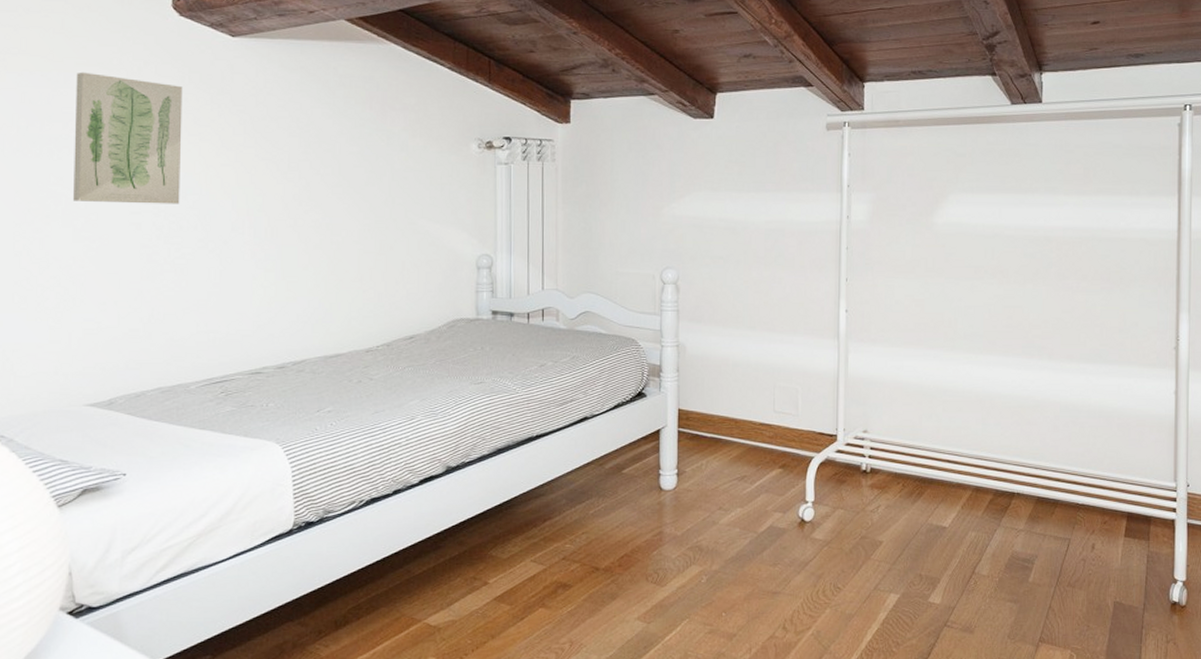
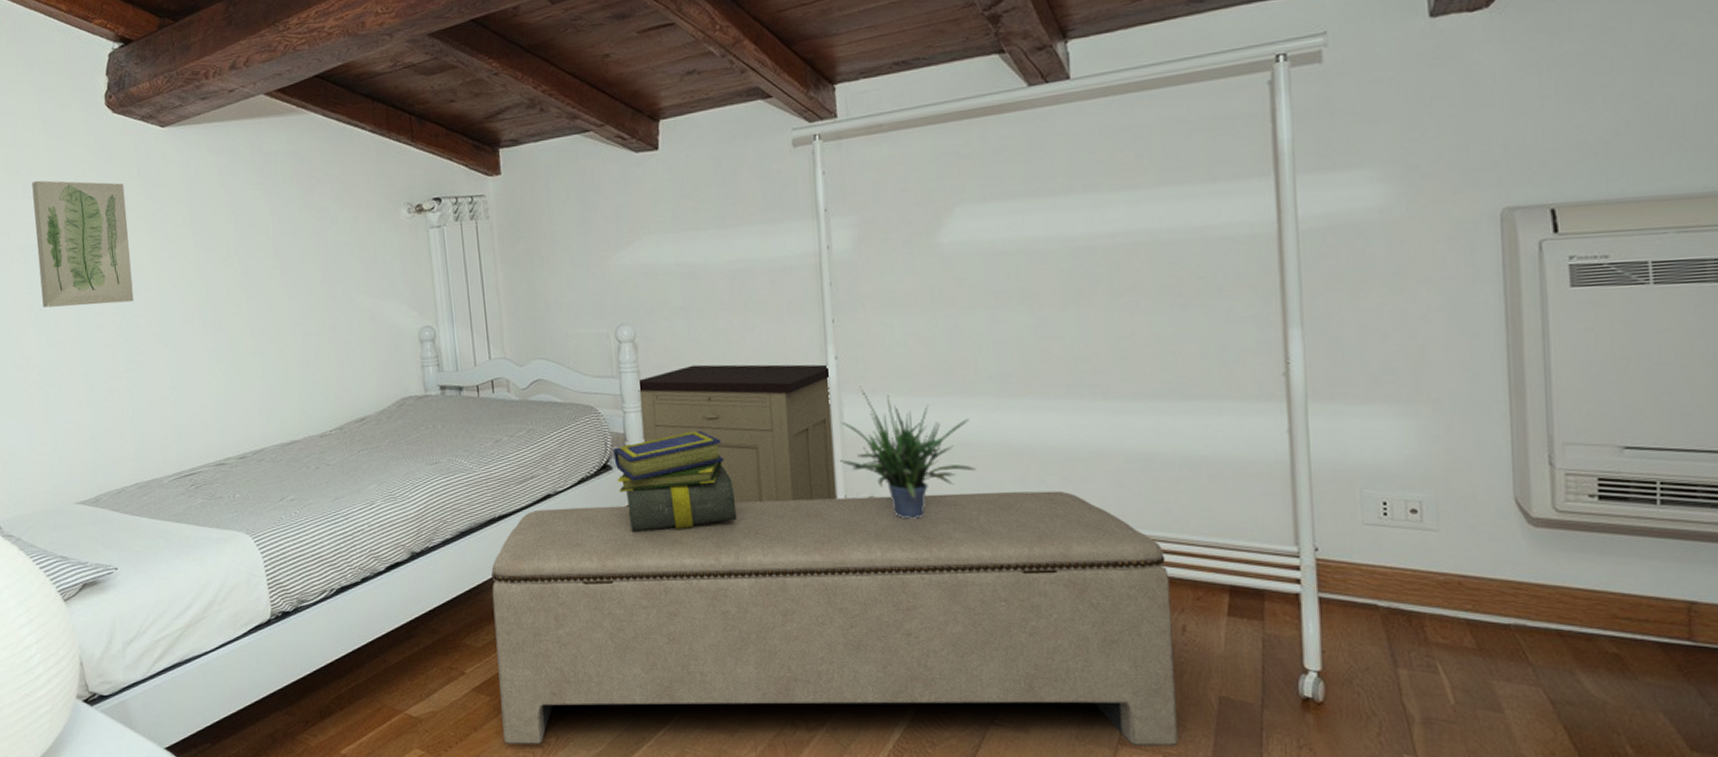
bench: none [519,430,1086,651] -> present [491,490,1178,745]
stack of books: none [649,366,752,454] -> present [613,430,737,532]
nightstand: none [676,308,840,432] -> present [638,364,837,504]
potted plant: none [842,336,950,451] -> present [839,386,977,519]

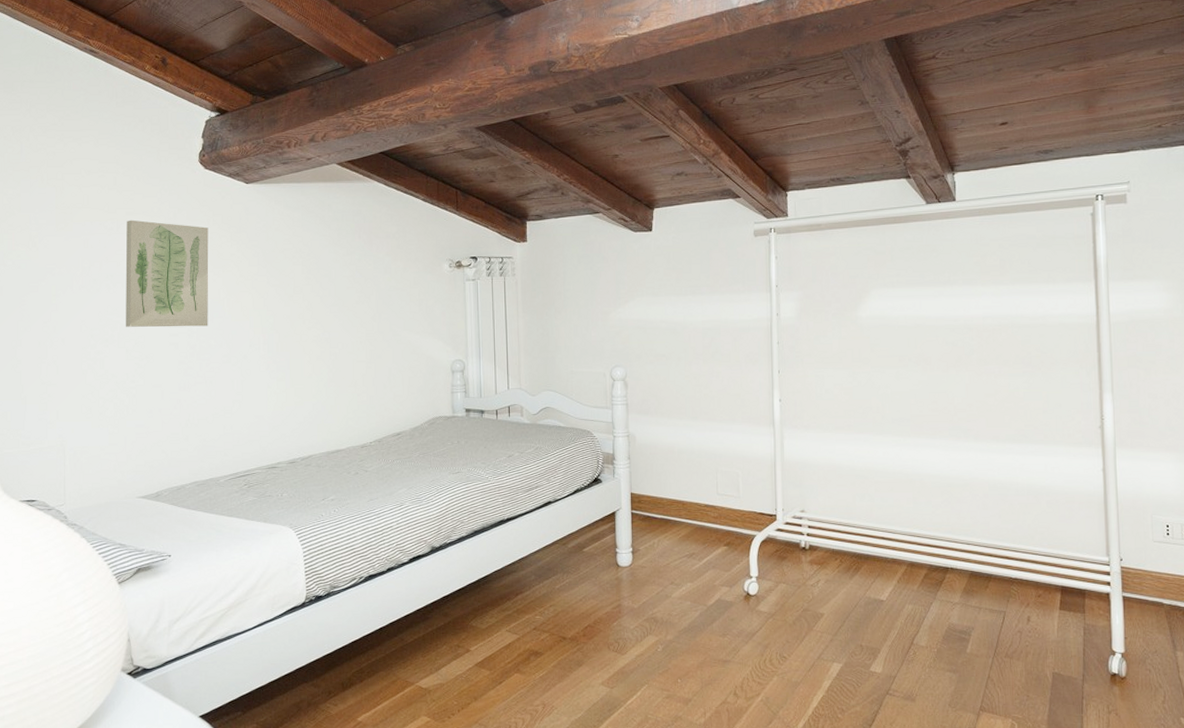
bench: present [491,490,1178,745] -> none [497,509,1023,712]
stack of books: present [613,430,737,532] -> none [604,453,699,534]
nightstand: present [638,364,837,504] -> none [626,401,777,513]
potted plant: present [839,386,977,519] -> none [779,423,882,529]

